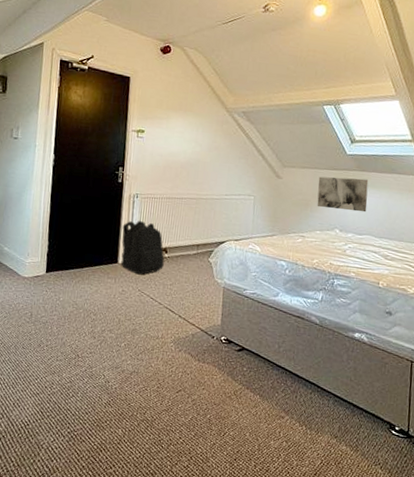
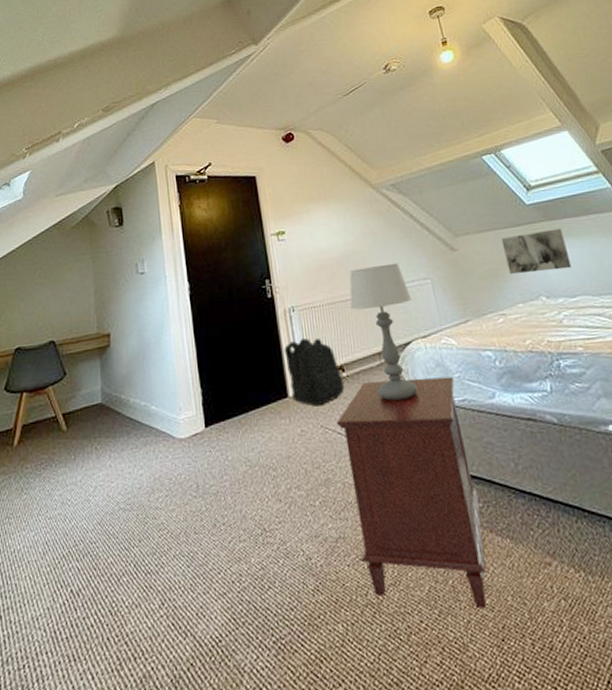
nightstand: none [146,264,251,438] -> present [336,376,487,609]
table lamp: none [183,175,235,284] -> present [349,262,418,401]

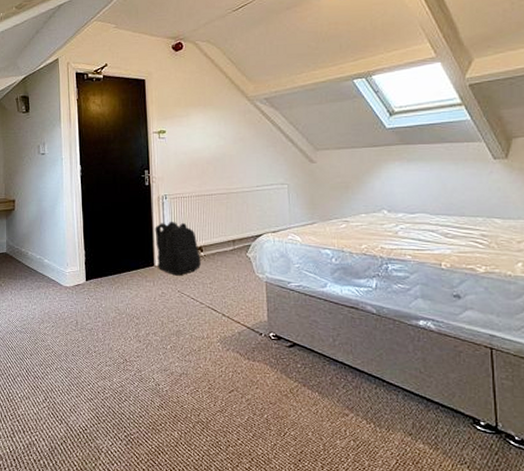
nightstand: present [336,376,487,609] -> none [191,261,299,438]
table lamp: present [349,262,418,401] -> none [214,168,268,280]
wall art: present [501,228,572,274] -> none [357,152,417,189]

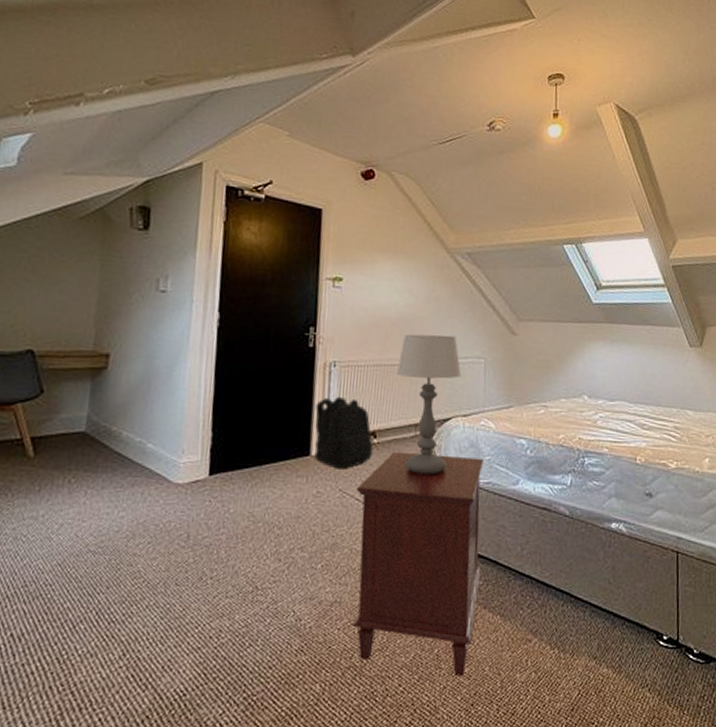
nightstand: none [191,261,299,438] -> present [352,451,485,677]
table lamp: none [214,168,268,280] -> present [396,334,461,475]

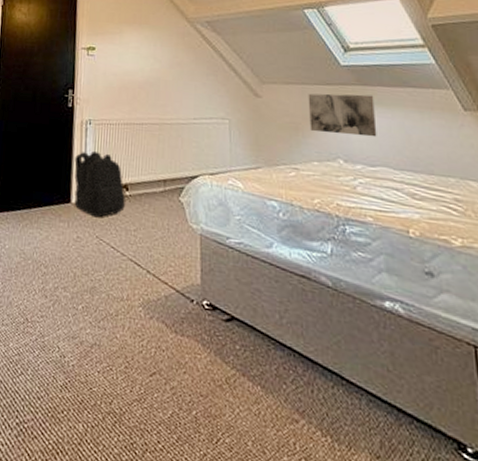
nightstand: present [352,451,485,677] -> none [111,204,238,447]
table lamp: present [396,334,461,475] -> none [144,96,206,230]
wall art: none [560,331,619,373] -> present [308,93,377,137]

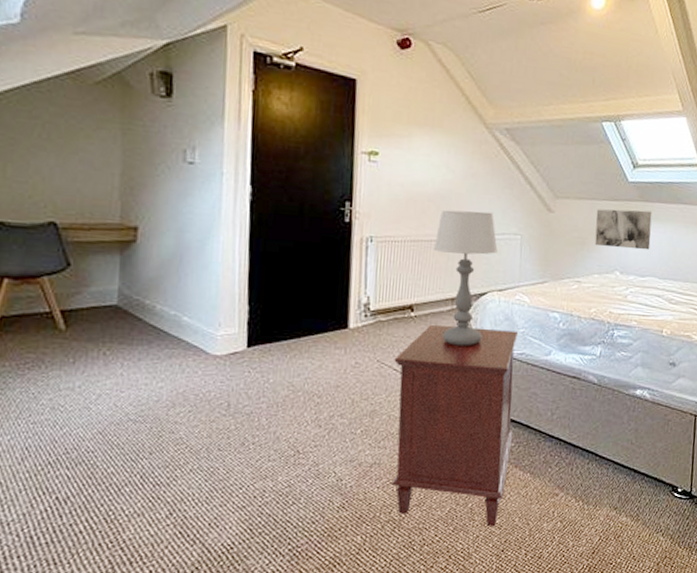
backpack: present [74,150,125,218] -> none [352,271,410,342]
nightstand: none [111,204,238,447] -> present [391,324,519,527]
table lamp: none [144,96,206,230] -> present [433,210,498,347]

